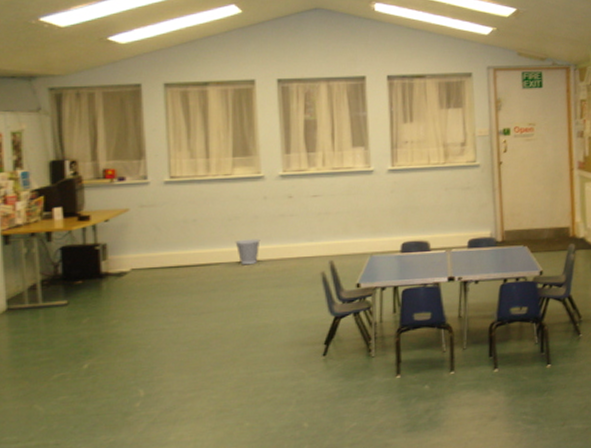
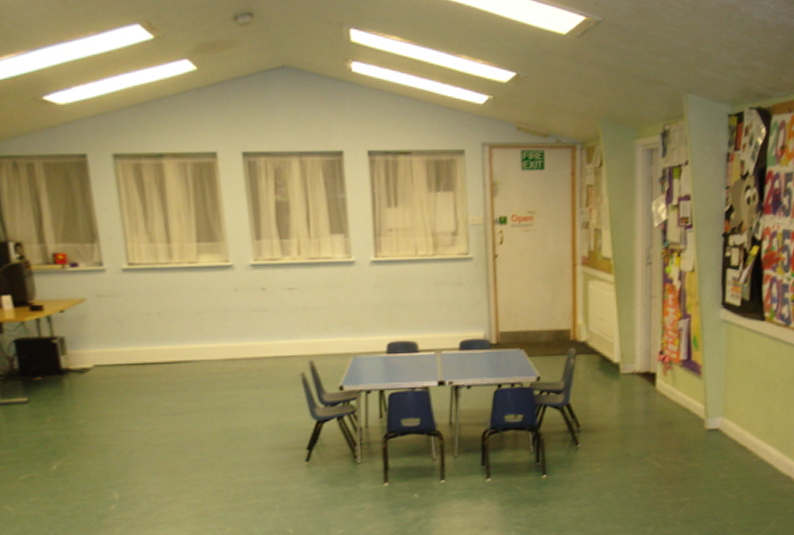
wastebasket: present [235,238,261,265] -> none [205,335,233,364]

